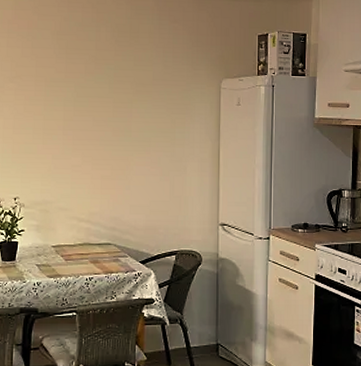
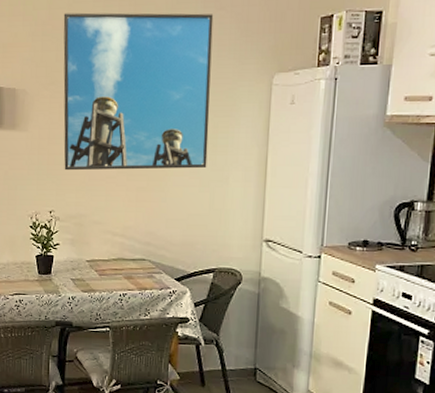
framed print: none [29,14,168,159] -> present [63,12,214,171]

